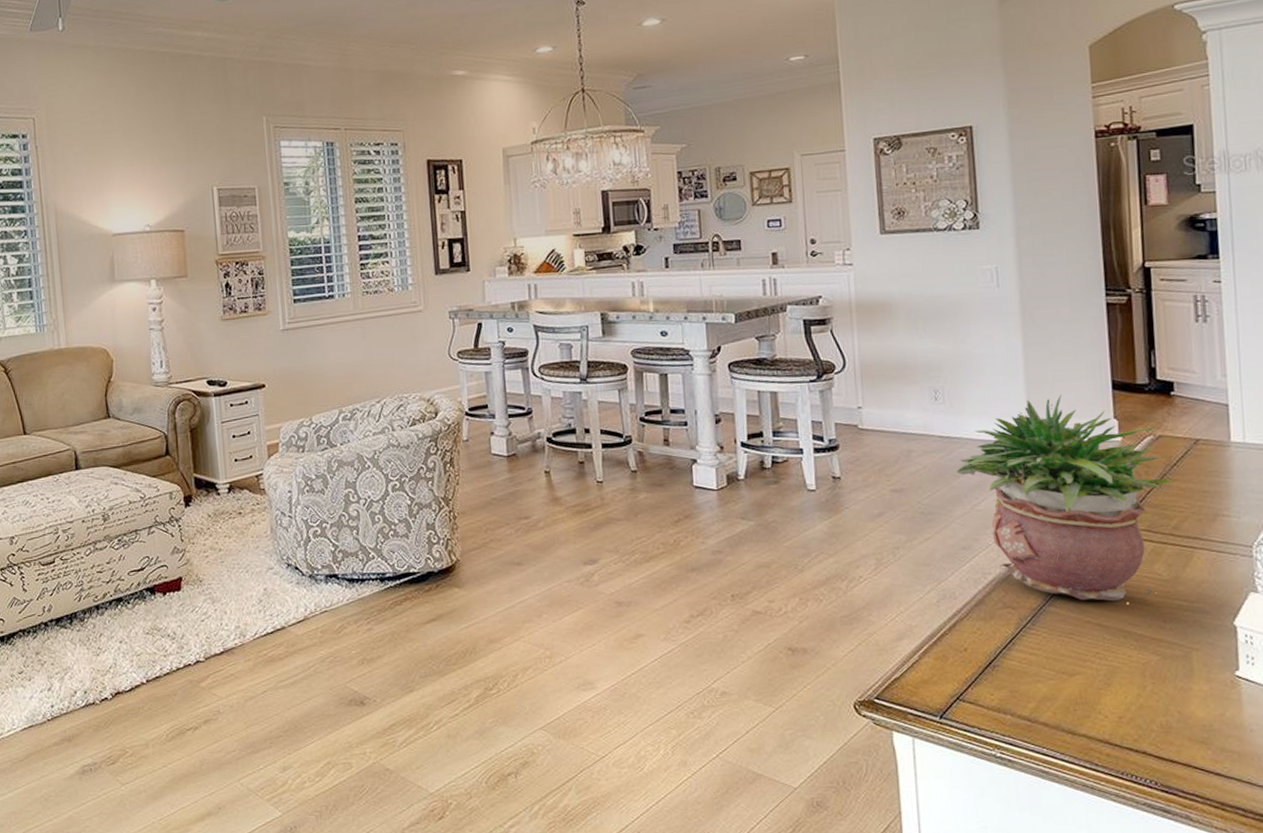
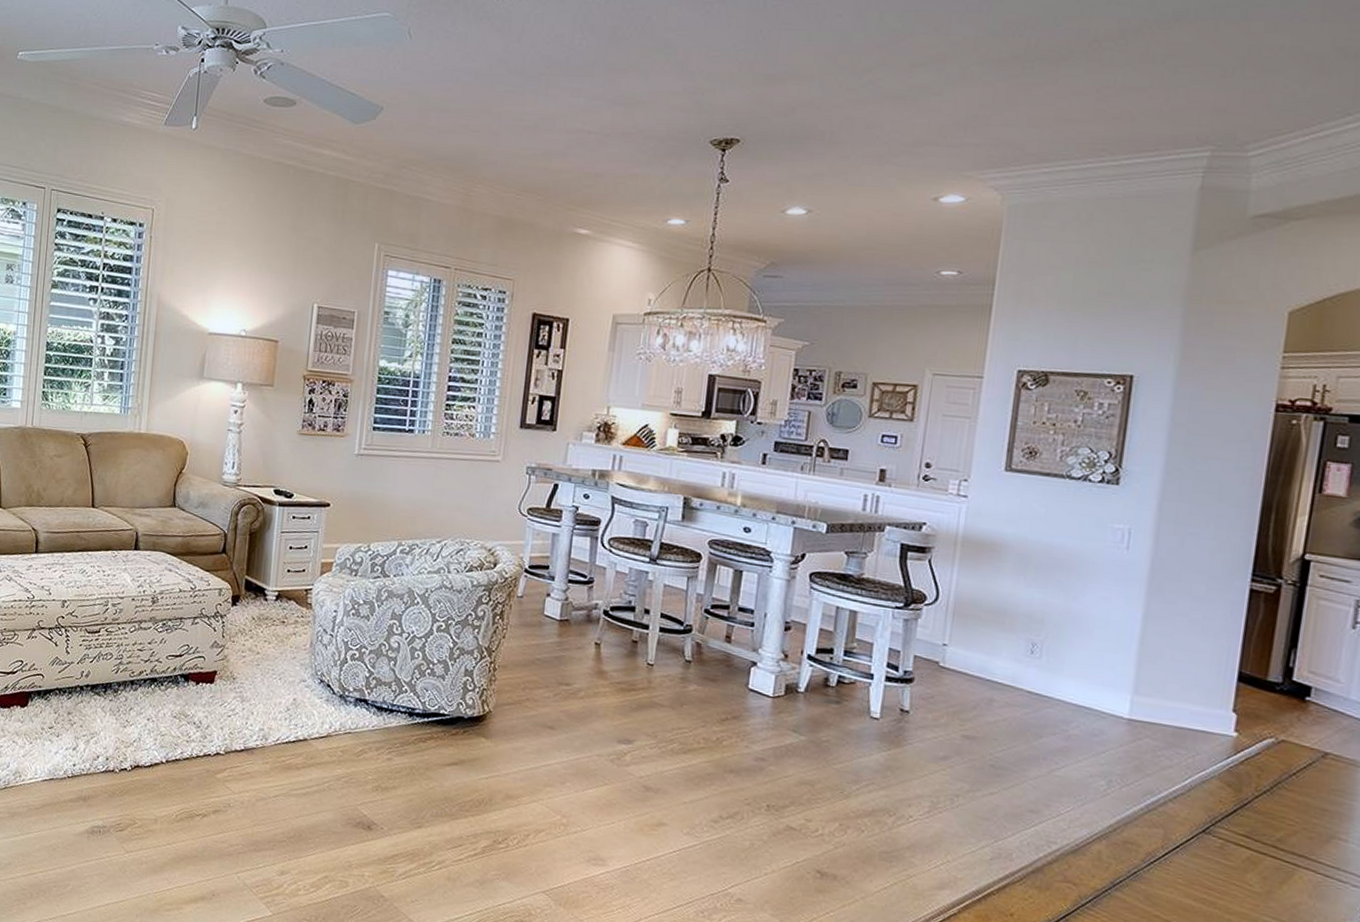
potted plant: present [957,394,1174,602] -> none [1040,672,1289,903]

